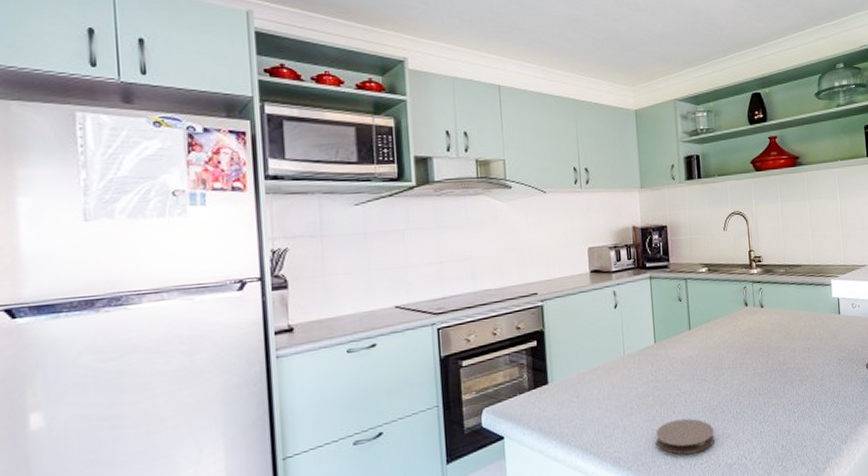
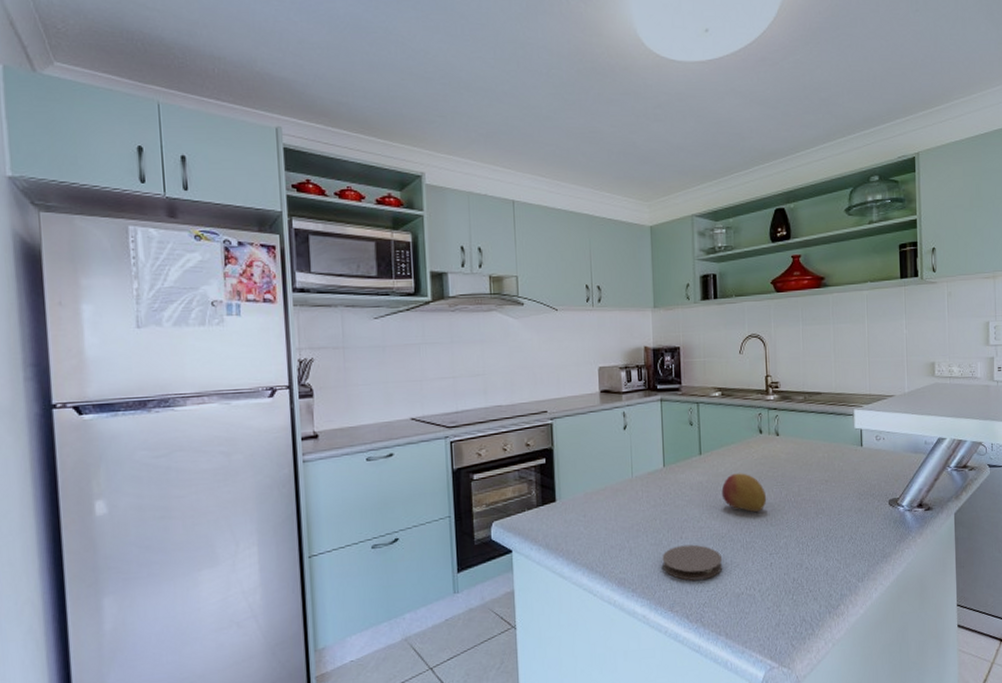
fruit: none [711,345,755,383] -> present [721,473,767,512]

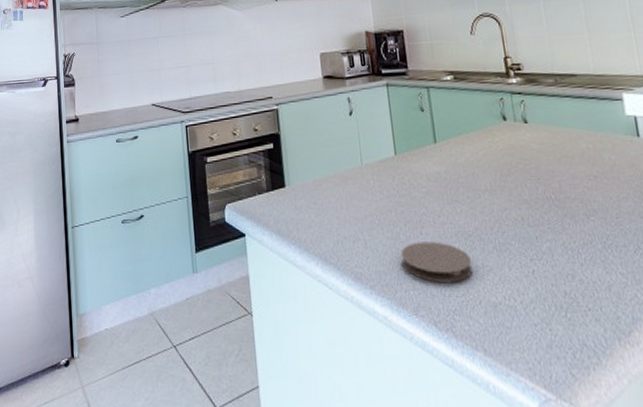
fruit: present [721,473,767,512] -> none [463,164,520,209]

